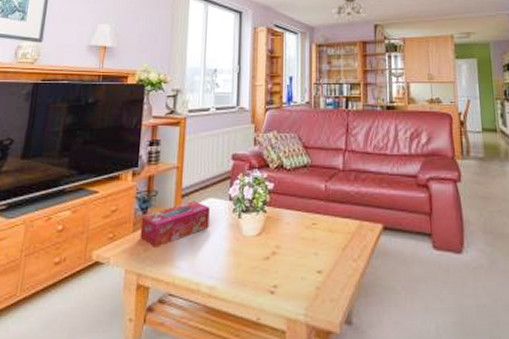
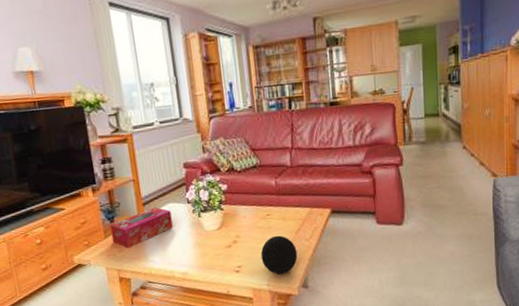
decorative ball: none [301,251,343,303] -> present [260,235,298,275]

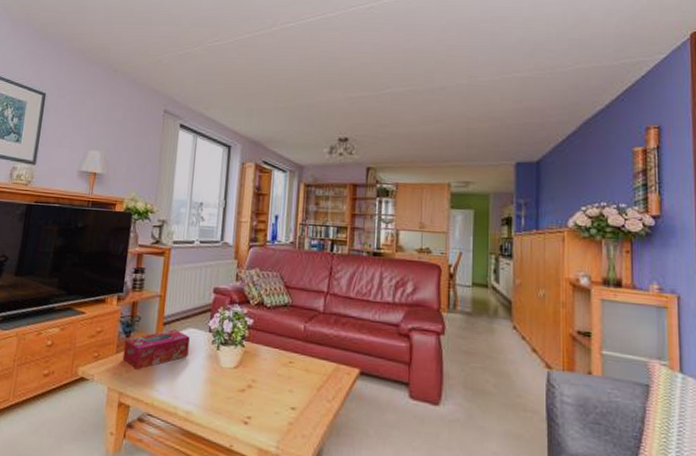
decorative ball: present [260,235,298,275] -> none [274,388,316,438]

